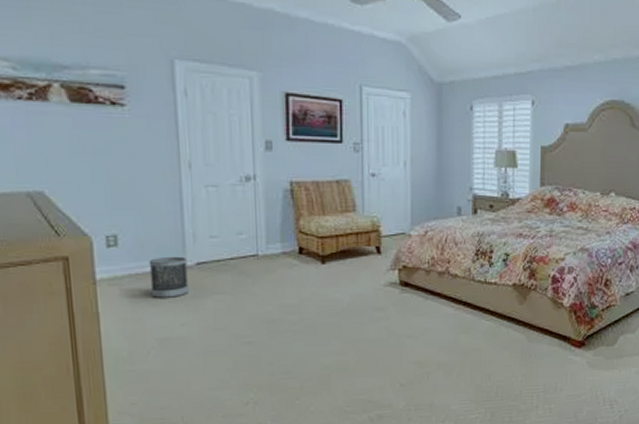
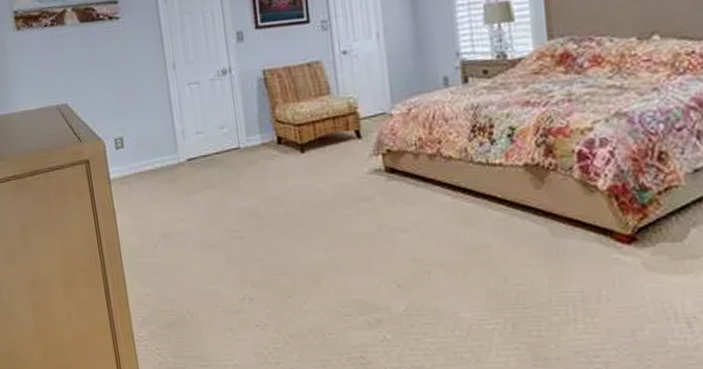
wastebasket: present [148,256,189,298] -> none [148,153,183,195]

